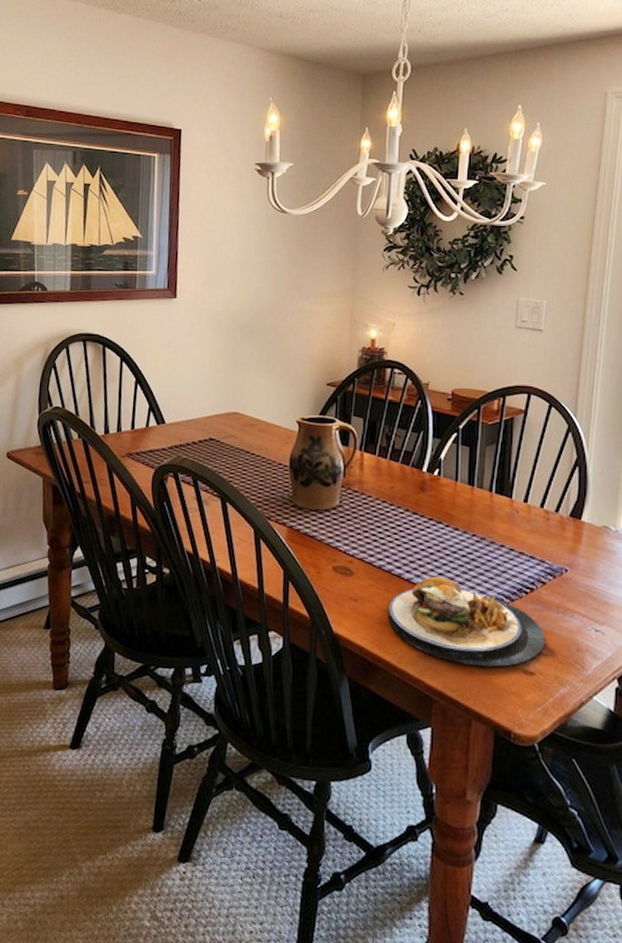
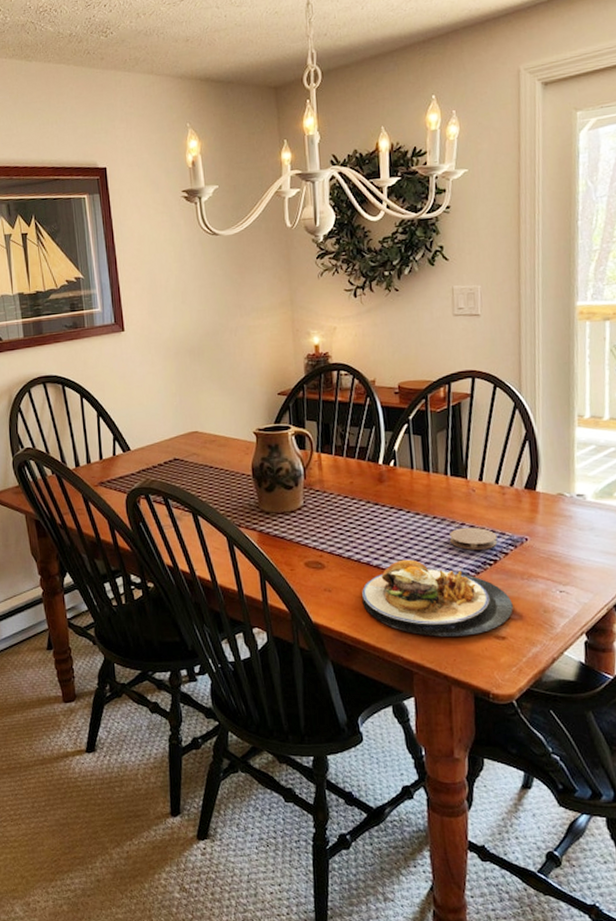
coaster: none [487,549,537,576] -> present [450,527,498,550]

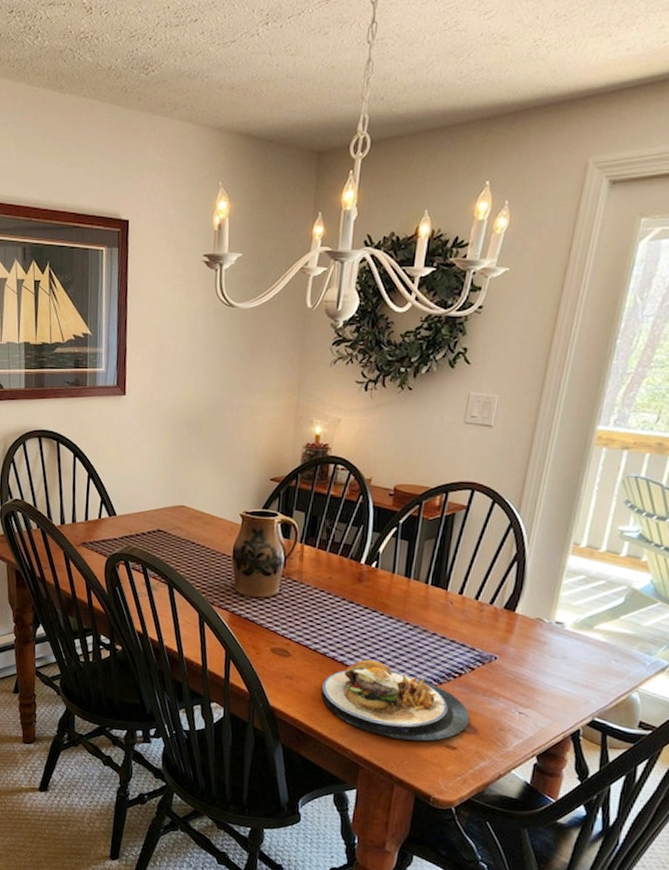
coaster: present [450,527,498,550] -> none [419,637,467,662]

